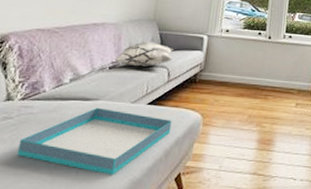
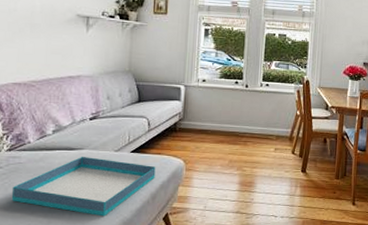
decorative pillow: present [115,41,174,67] -> none [95,92,152,118]

